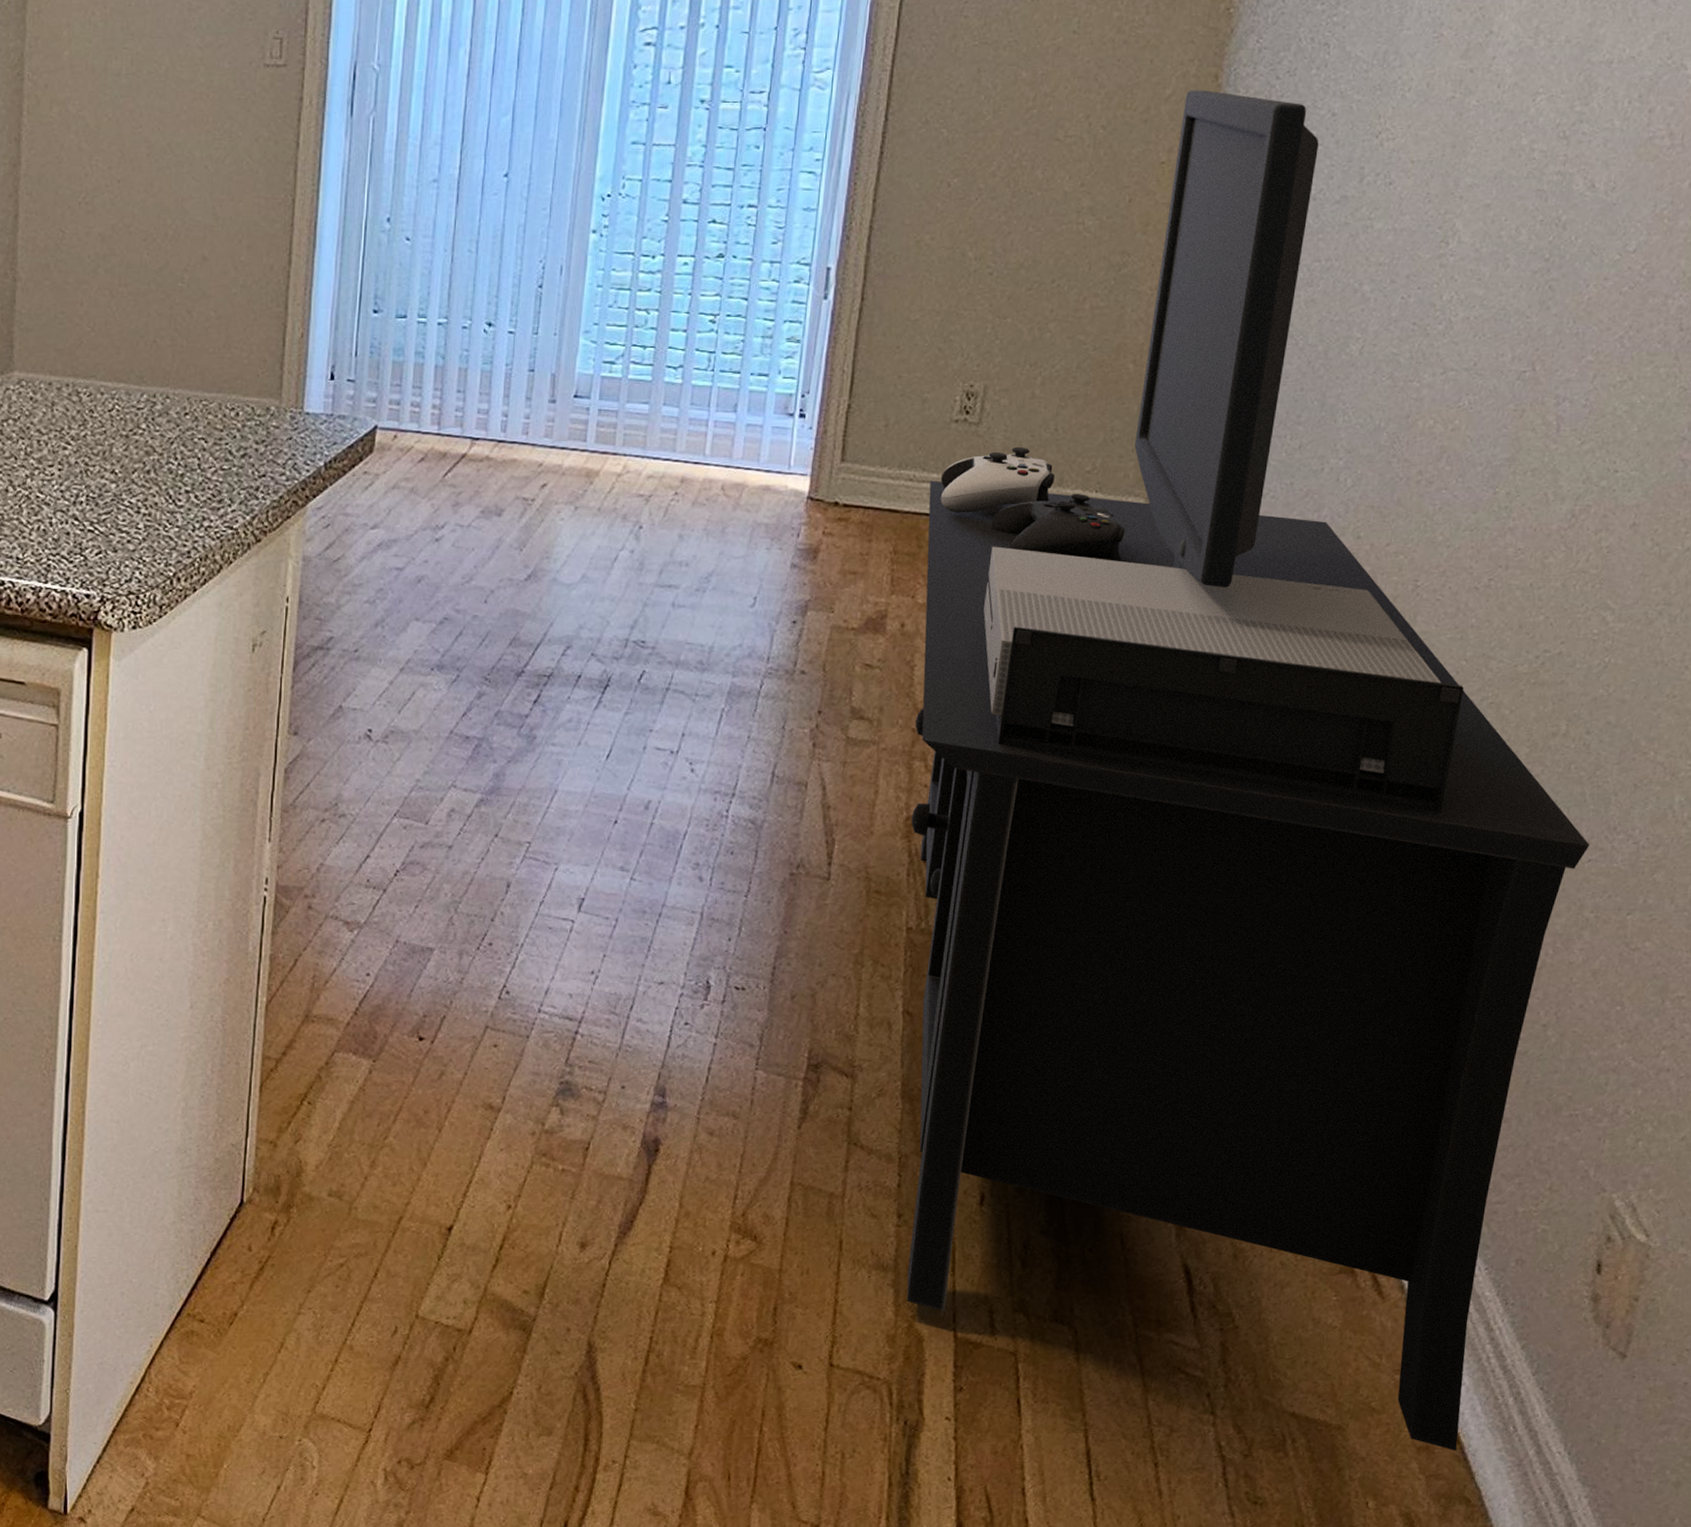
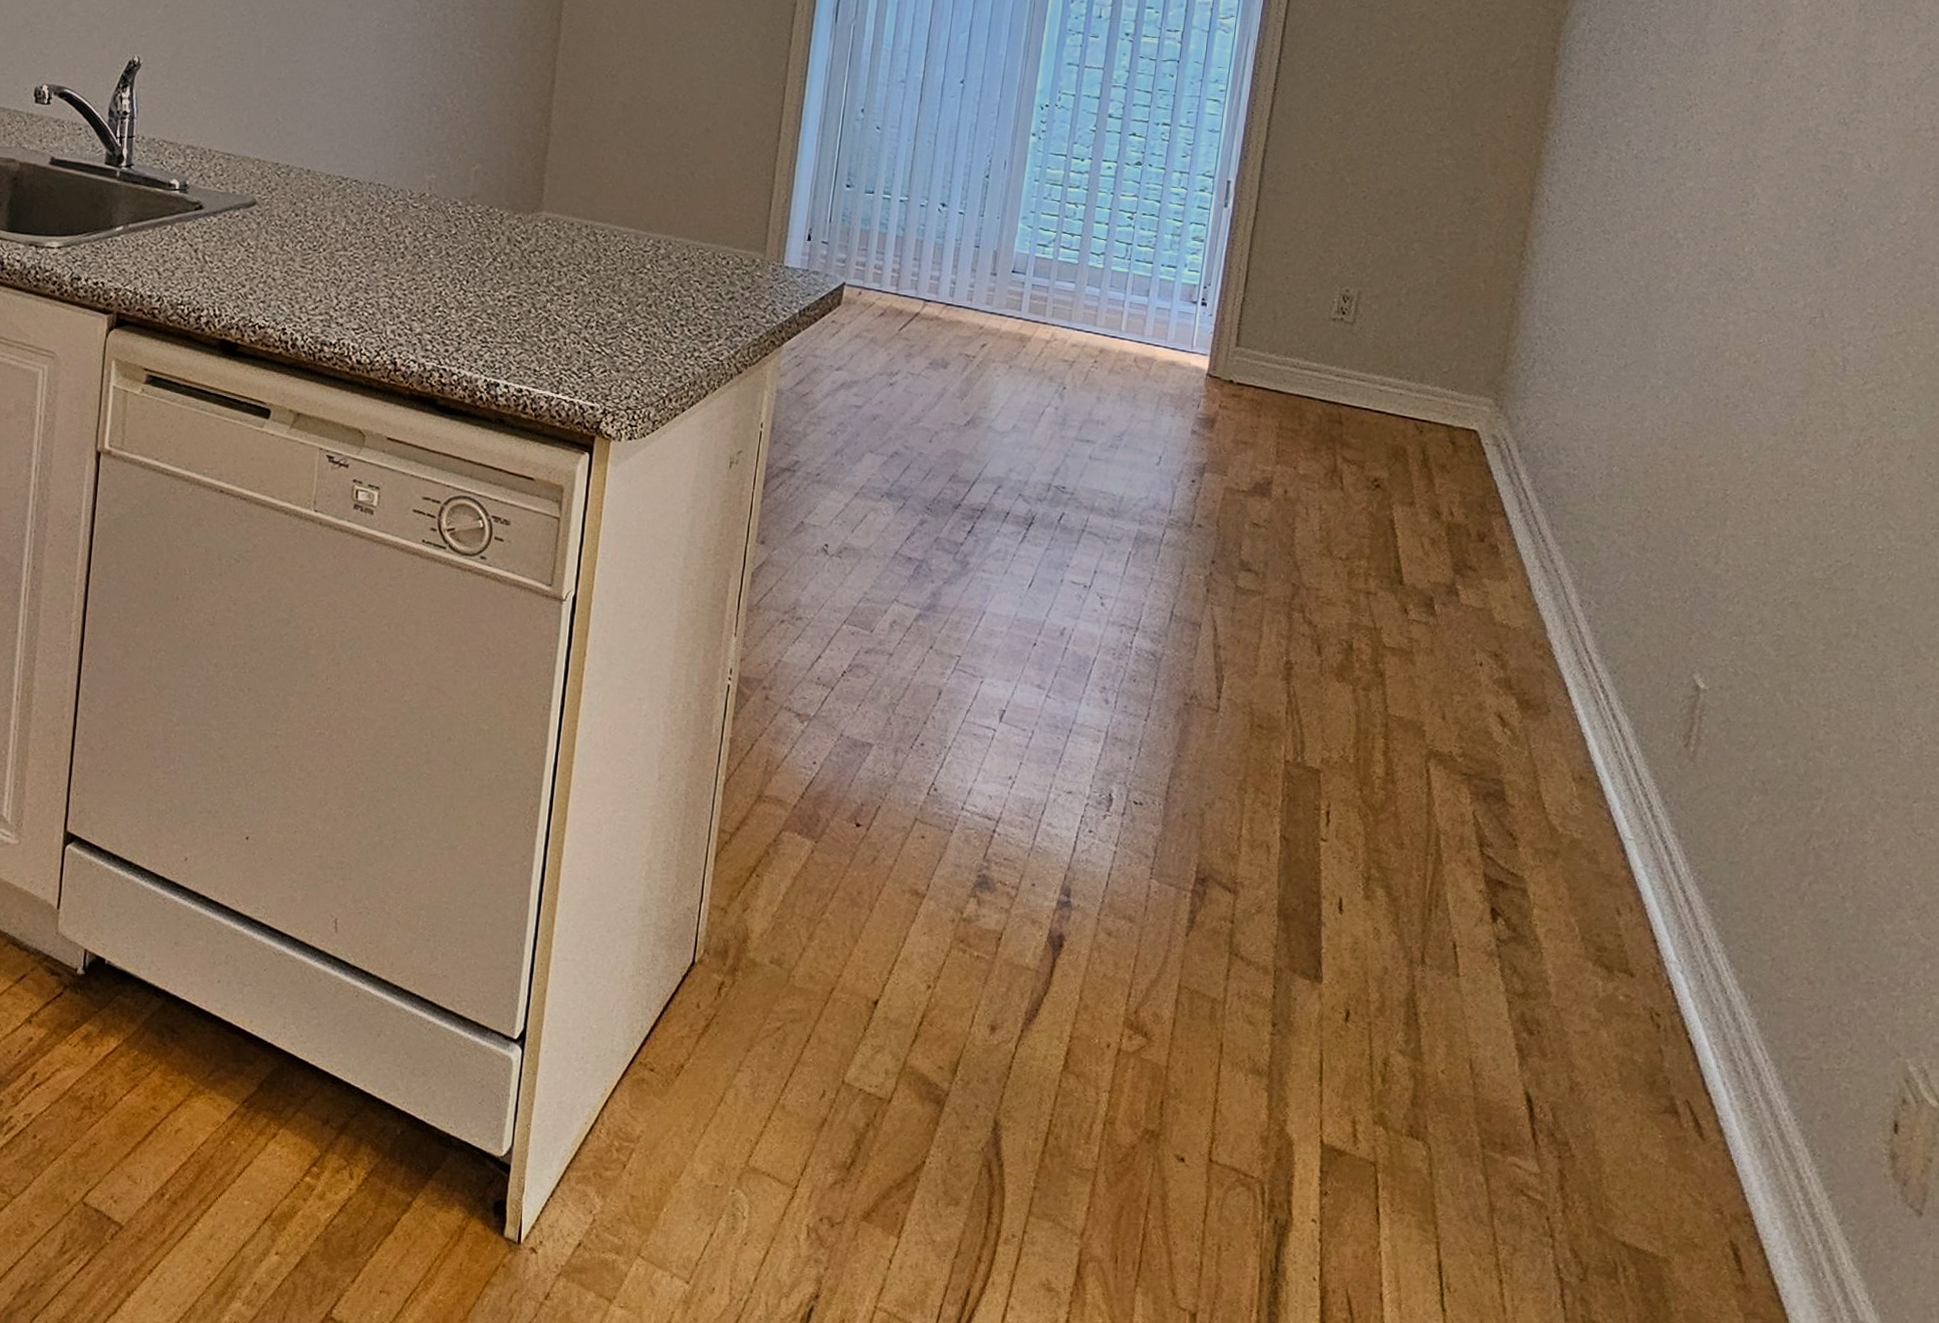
media console: present [906,90,1590,1452] -> none [1279,58,1880,1292]

